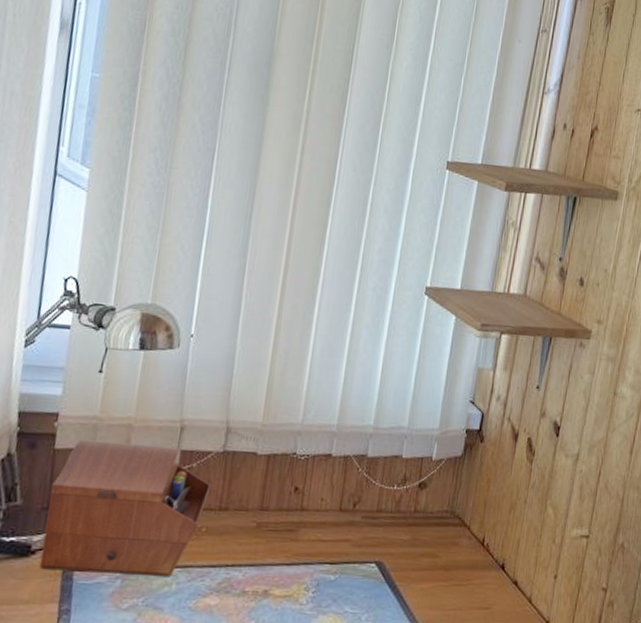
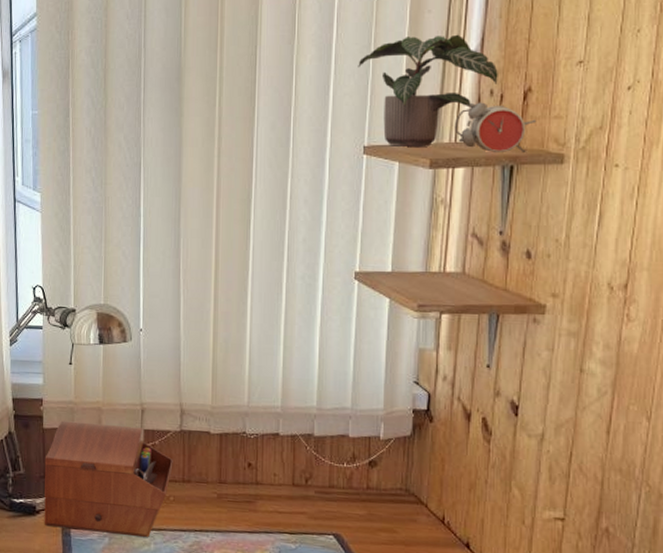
potted plant: none [450,61,572,170] -> present [358,34,498,146]
alarm clock: none [529,133,599,187] -> present [454,102,537,154]

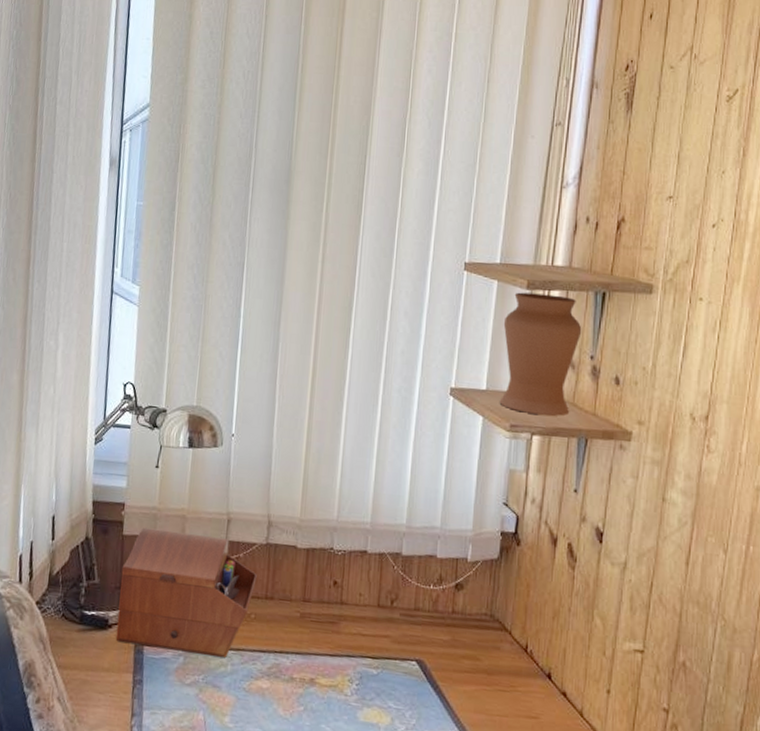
potted plant: present [358,34,498,146] -> none [463,159,594,268]
decorative vase: none [405,172,490,294] -> present [499,292,582,417]
alarm clock: present [454,102,537,154] -> none [551,228,629,281]

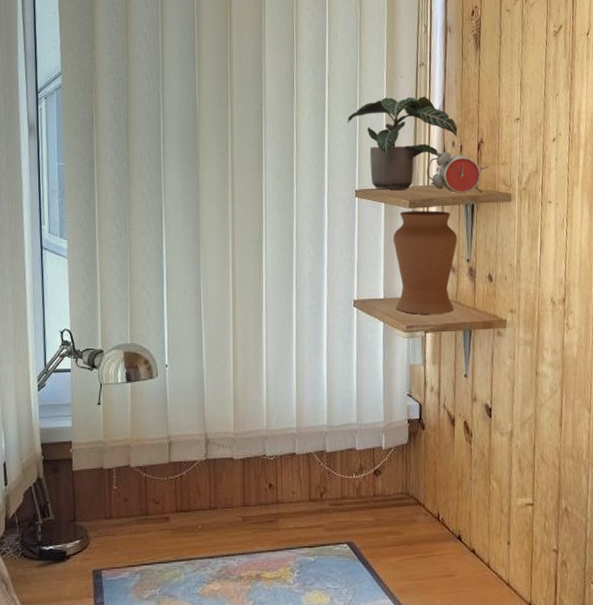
sewing box: present [115,527,257,659] -> none [74,460,200,570]
potted plant: none [463,159,594,268] -> present [347,96,458,190]
alarm clock: none [551,228,629,281] -> present [426,152,489,194]

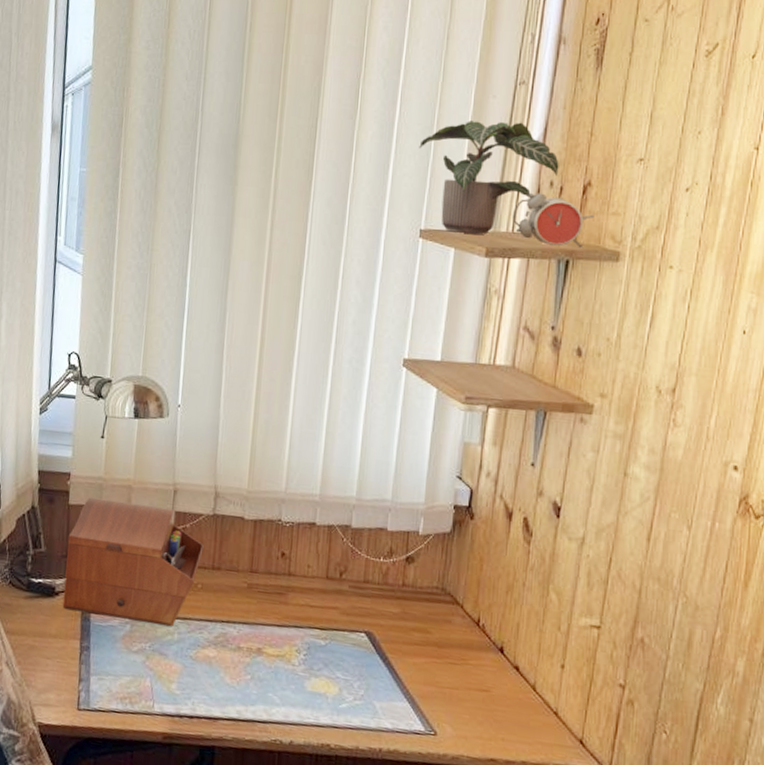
sewing box: none [74,460,200,570] -> present [62,497,204,627]
decorative vase: present [393,210,458,314] -> none [454,260,543,389]

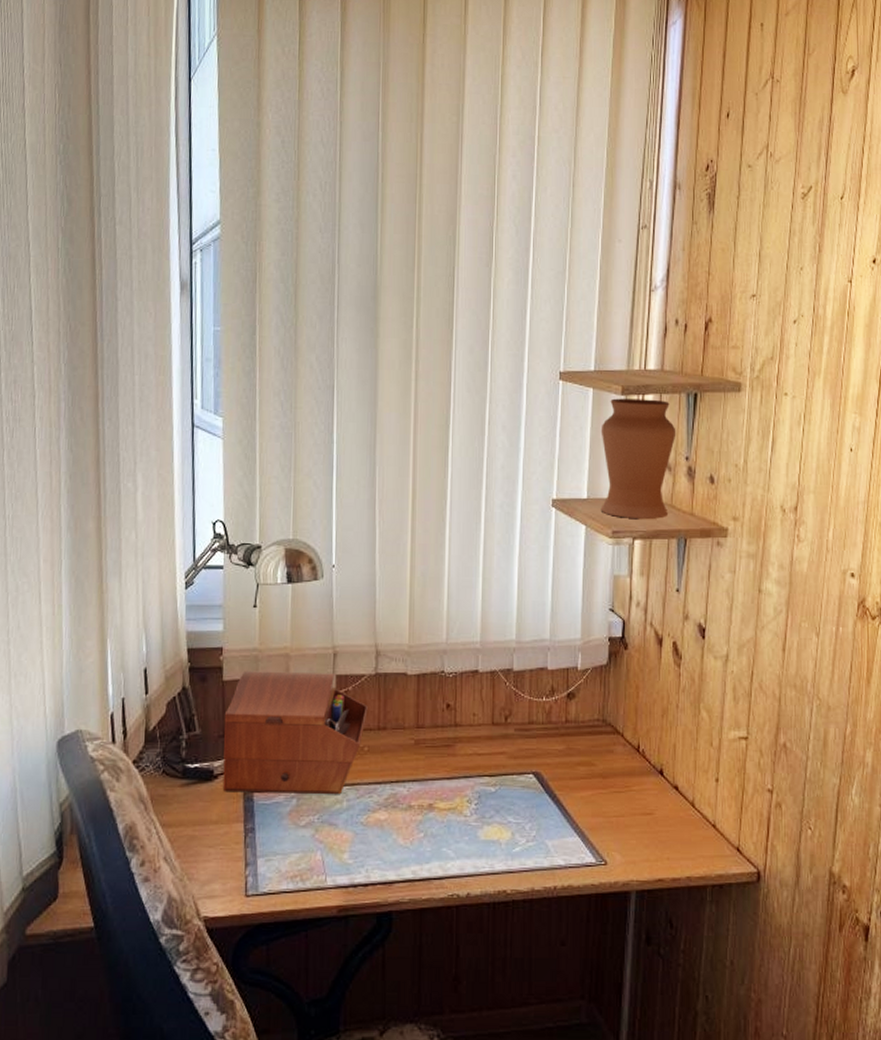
potted plant: present [419,121,559,235] -> none [553,264,682,373]
decorative vase: none [454,260,543,389] -> present [600,398,677,519]
alarm clock: present [511,193,595,248] -> none [643,331,717,382]

